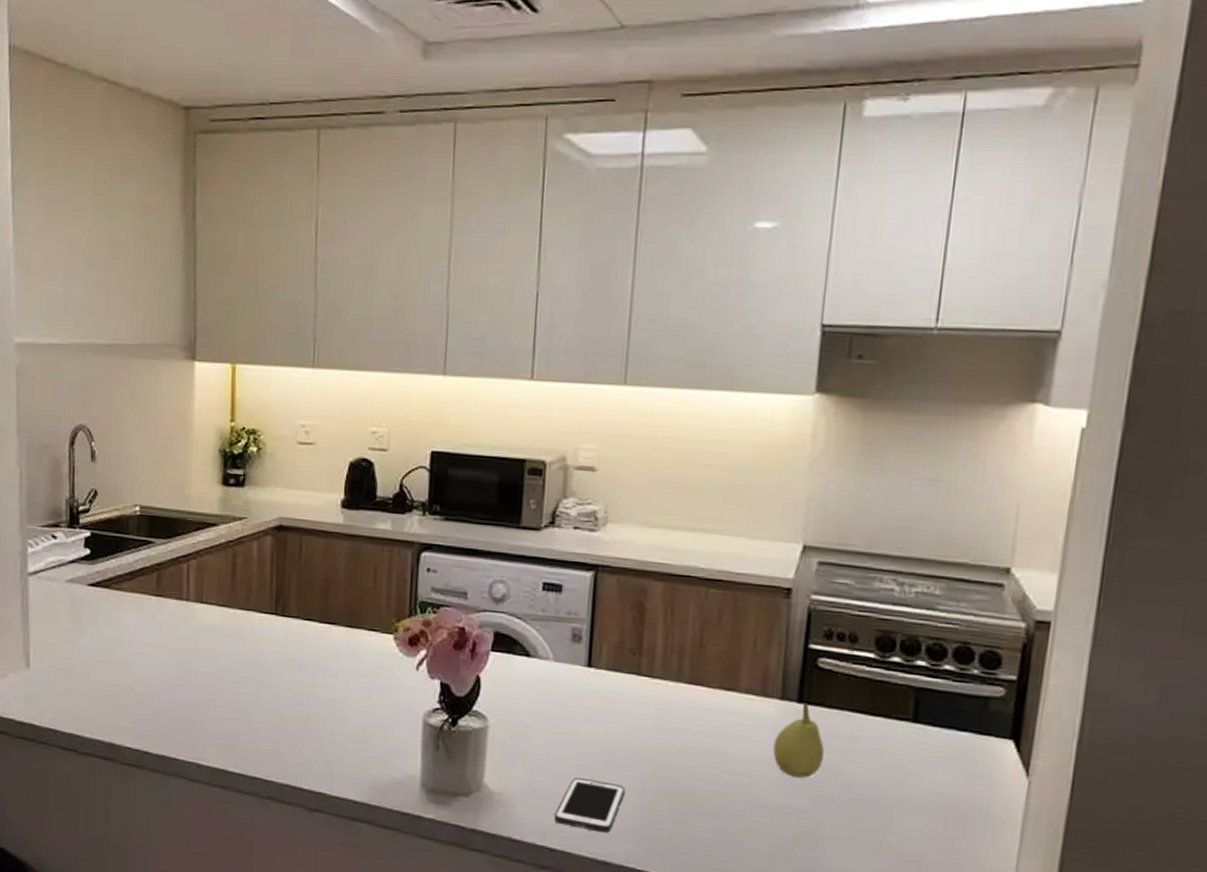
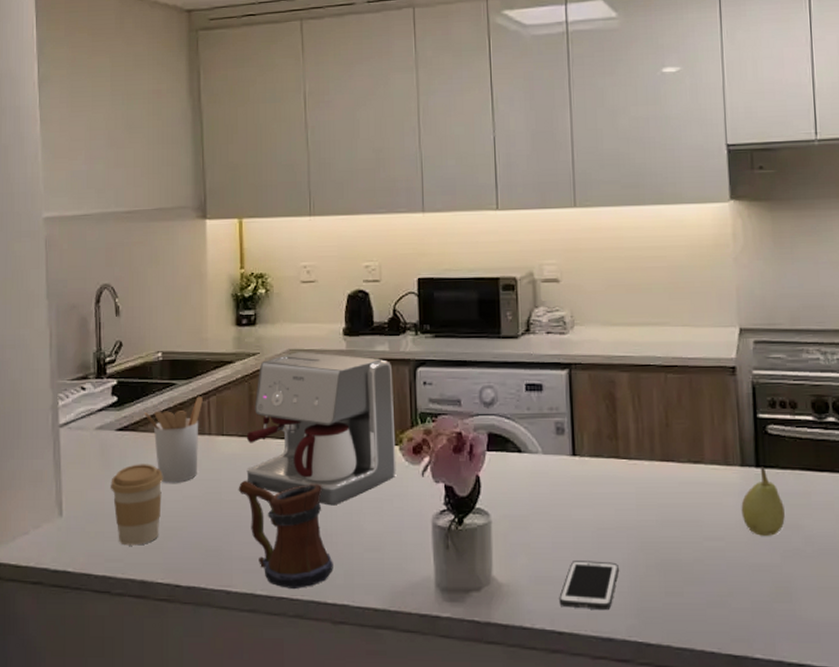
coffee cup: none [80,623,136,707] -> present [111,464,163,546]
utensil holder: none [119,558,182,647] -> present [144,396,203,483]
mug: none [215,652,313,771] -> present [238,480,333,590]
coffee maker: none [225,521,394,690] -> present [246,352,397,506]

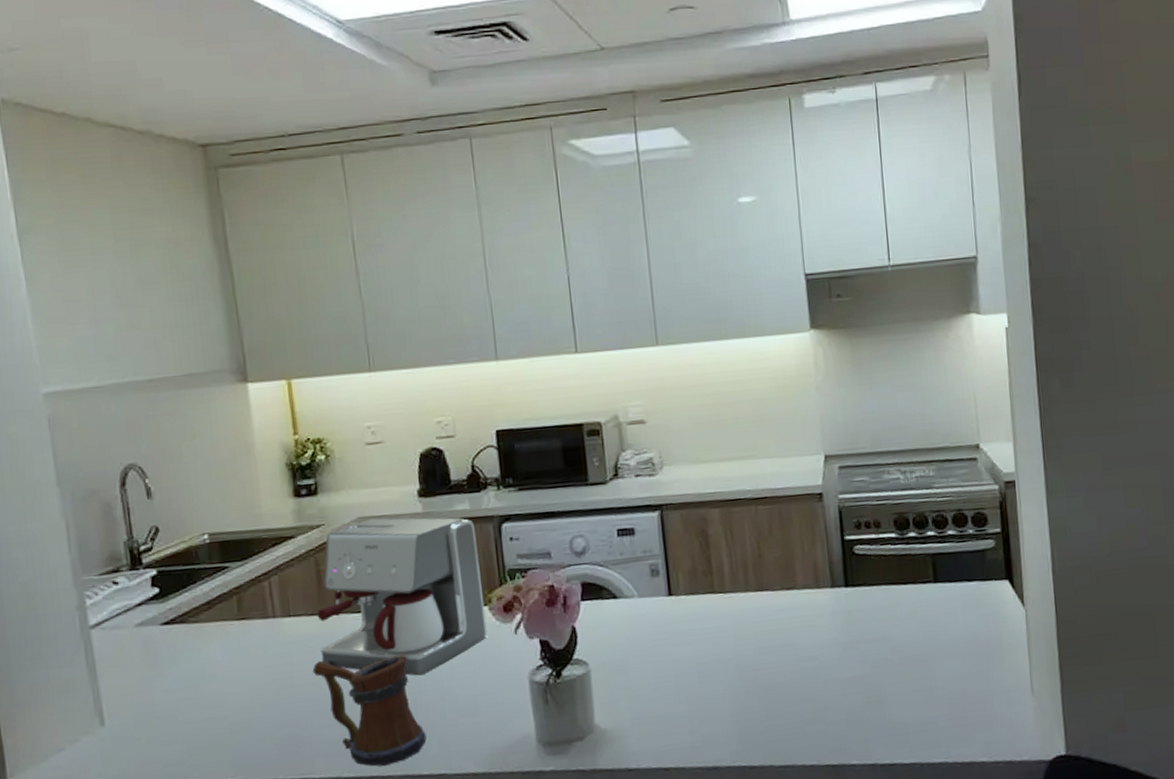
coffee cup: present [111,464,163,546] -> none [160,656,225,748]
utensil holder: present [144,396,203,483] -> none [194,577,263,675]
cell phone: present [559,561,619,611] -> none [663,694,720,744]
fruit: present [741,466,785,536] -> none [833,586,874,651]

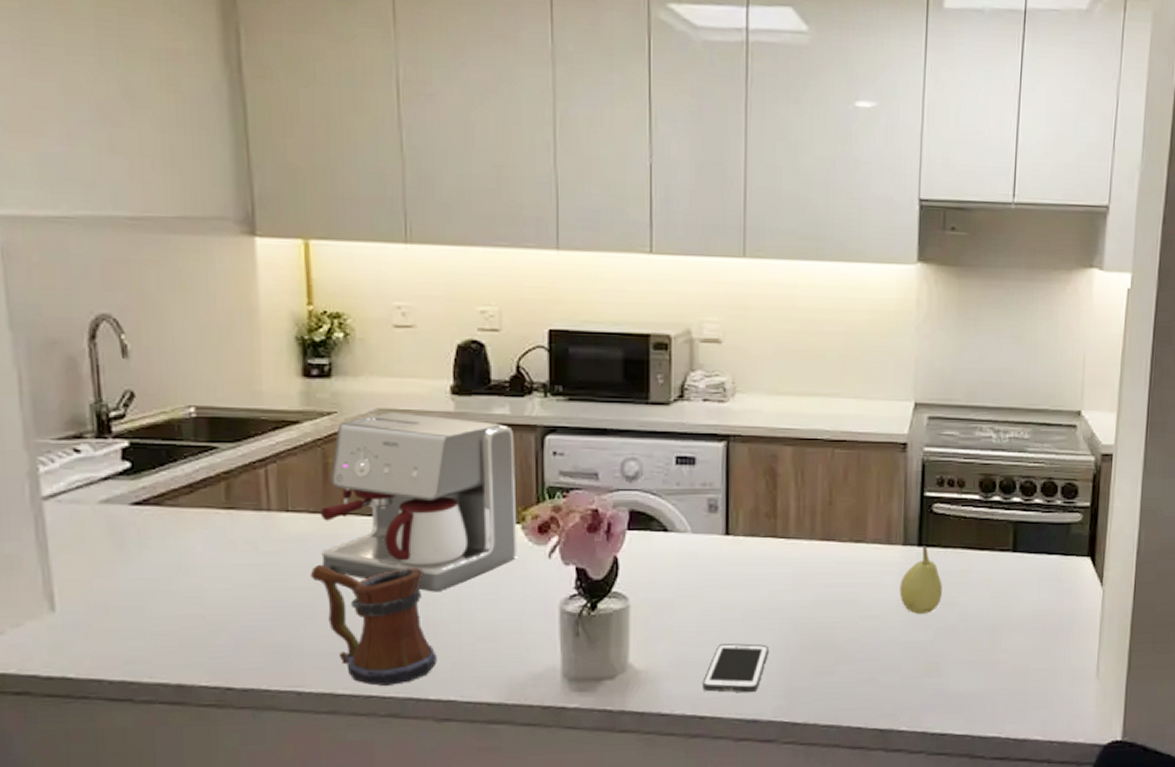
cell phone: none [663,694,720,744] -> present [702,643,768,693]
fruit: none [833,586,874,651] -> present [899,545,942,614]

